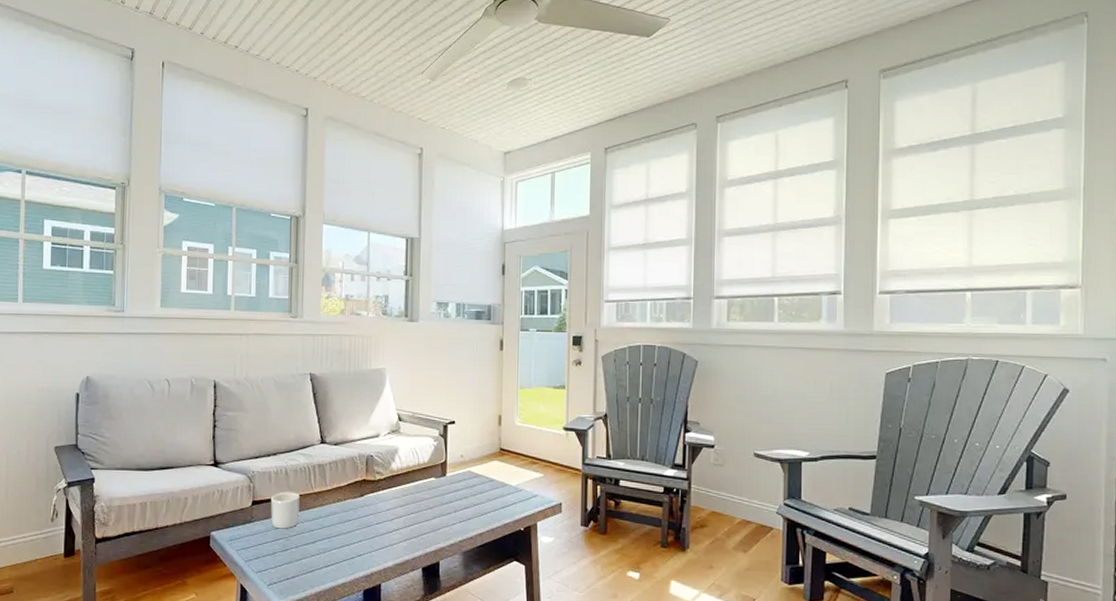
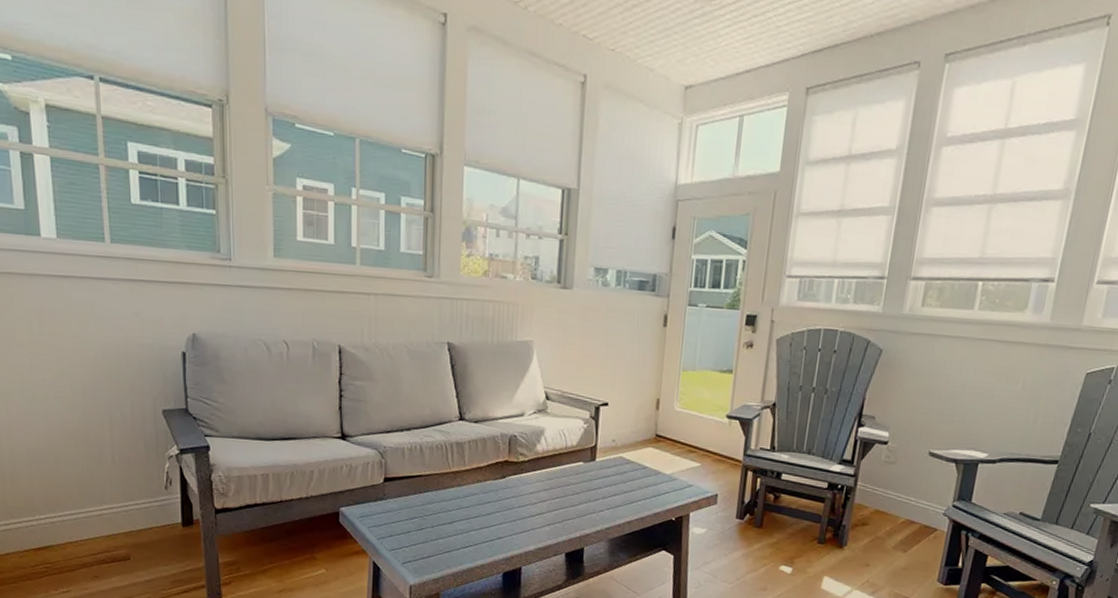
mug: present [270,491,300,529] -> none [404,469,436,508]

